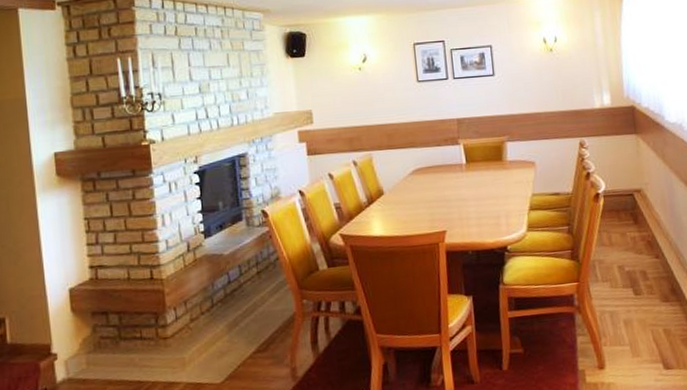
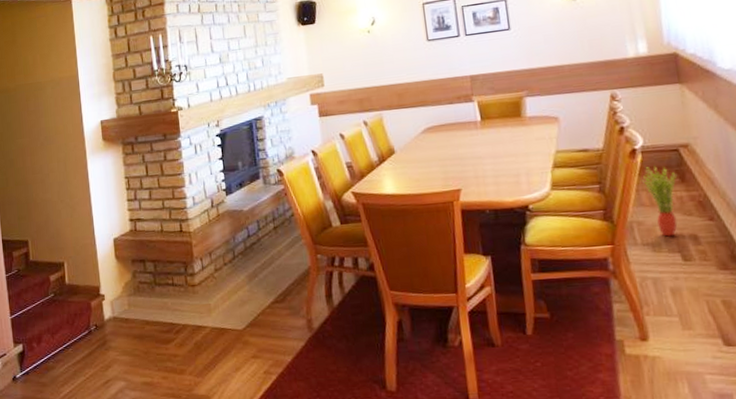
potted plant: none [602,208,632,274] -> present [641,165,678,237]

